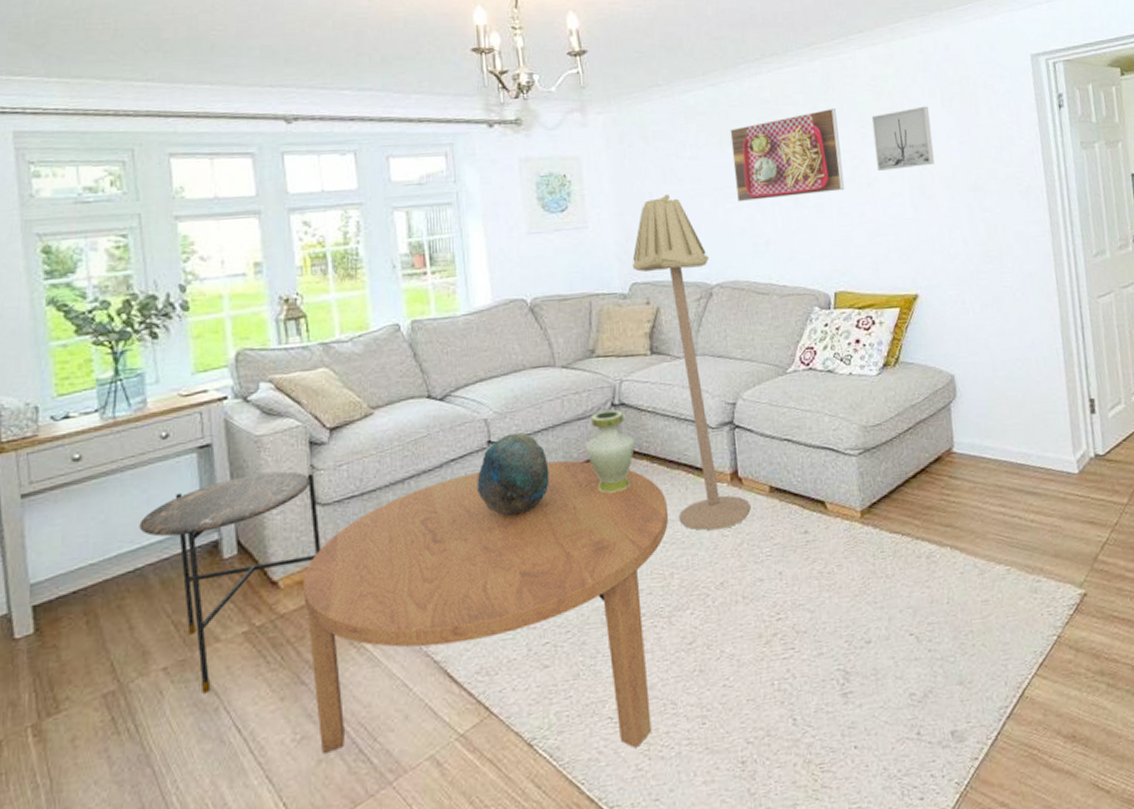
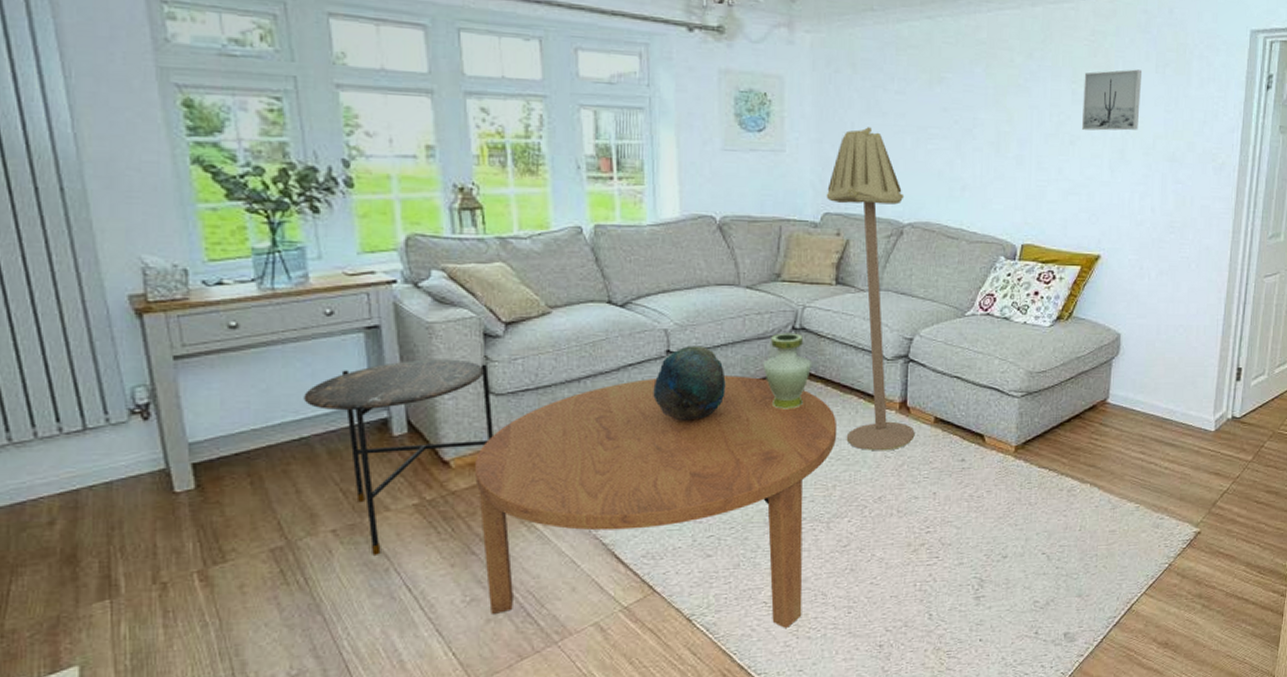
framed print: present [730,108,845,202] -> none [939,59,1051,146]

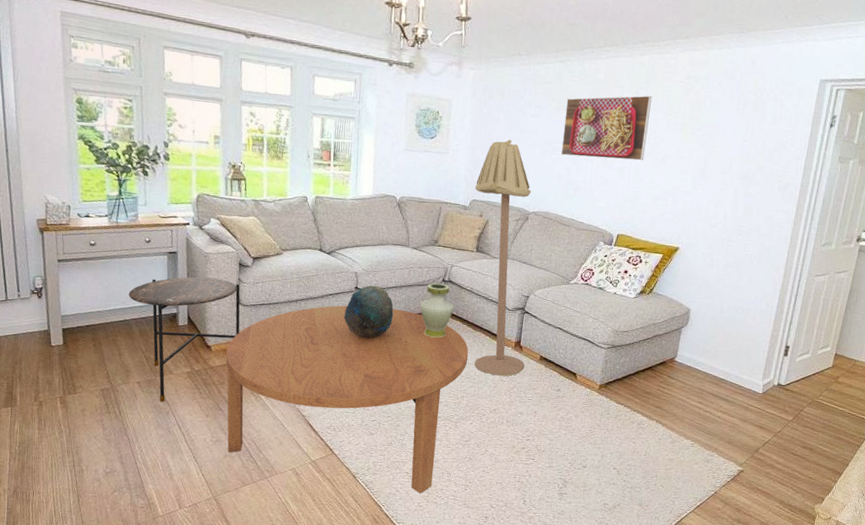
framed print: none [939,59,1051,146] -> present [561,95,653,161]
wall art: present [1082,69,1143,131] -> none [673,106,726,154]

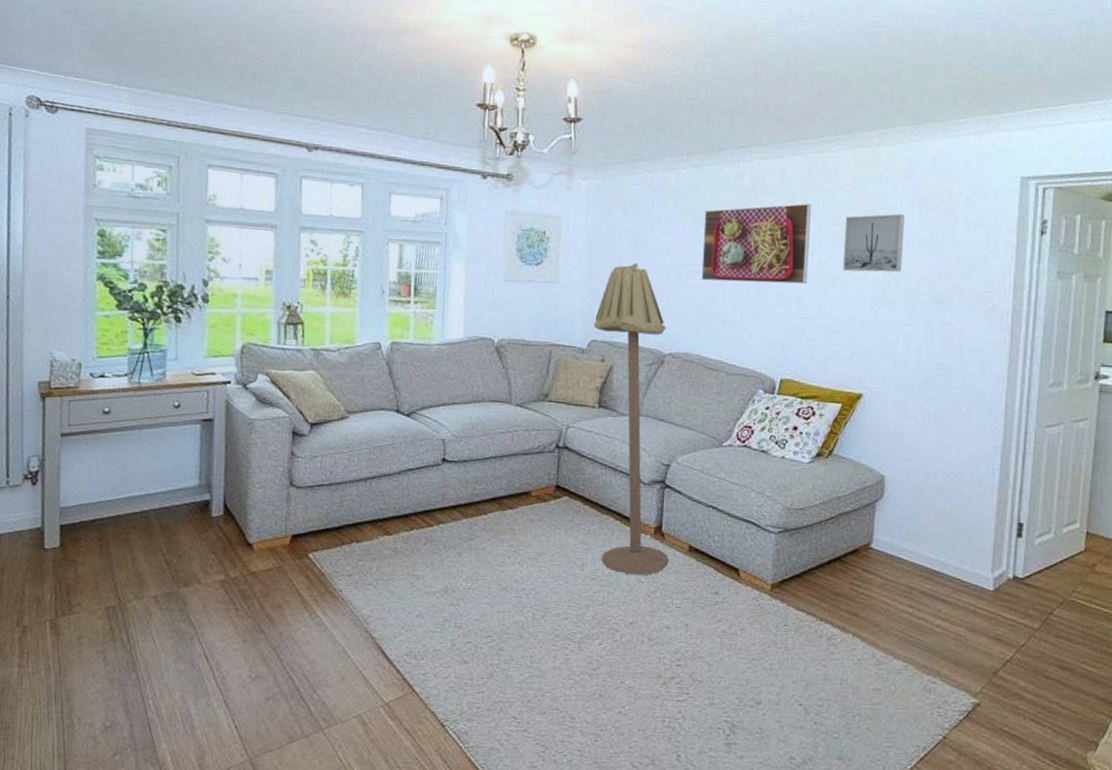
side table: present [128,276,240,402] -> none [148,450,293,624]
coffee table: present [225,305,468,493] -> none [270,484,593,748]
decorative bowl: present [344,285,394,338] -> none [427,456,493,527]
vase: present [420,283,454,338] -> none [527,450,572,525]
wall art: none [673,106,726,154] -> present [843,213,906,272]

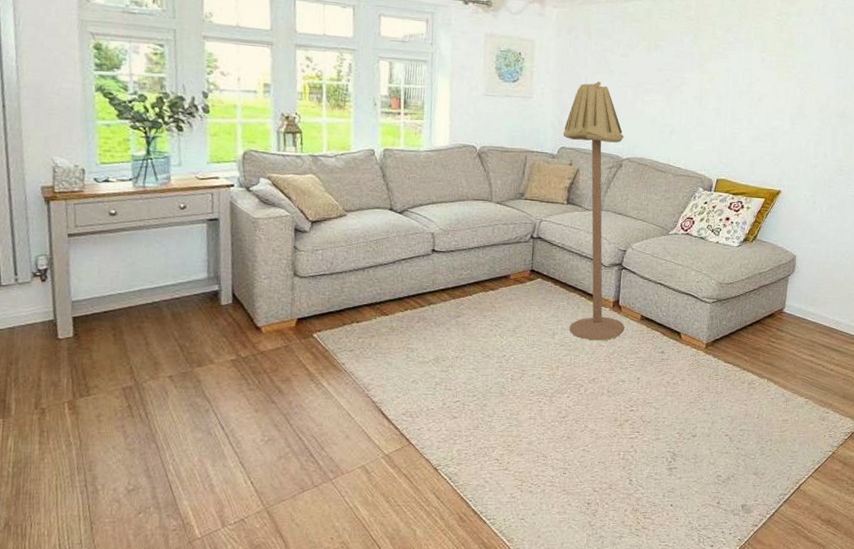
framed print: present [701,203,812,285] -> none [653,33,745,101]
wall art: present [843,213,906,272] -> none [769,43,819,92]

